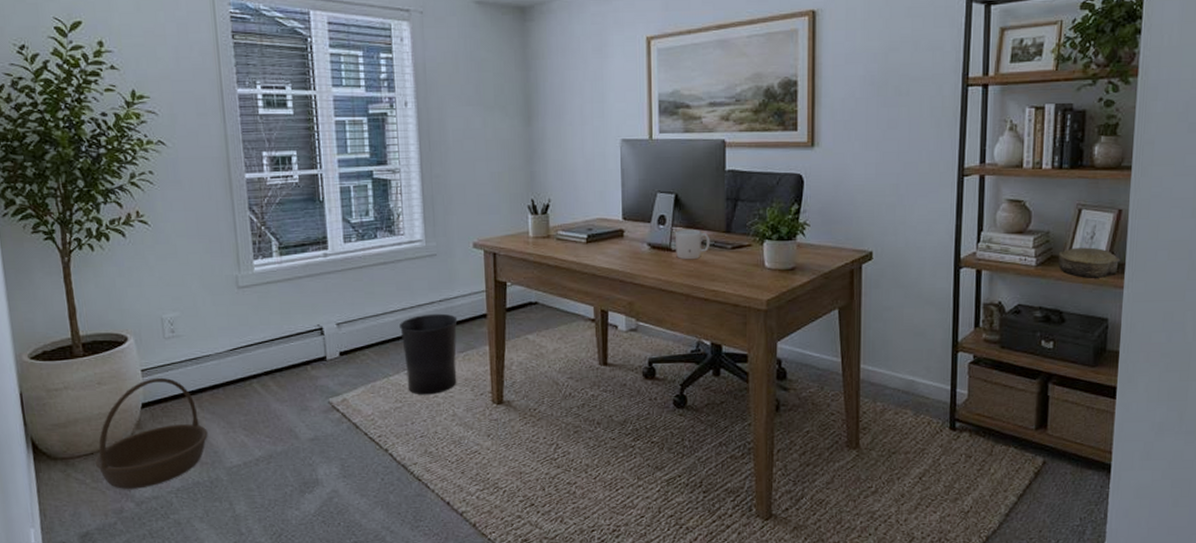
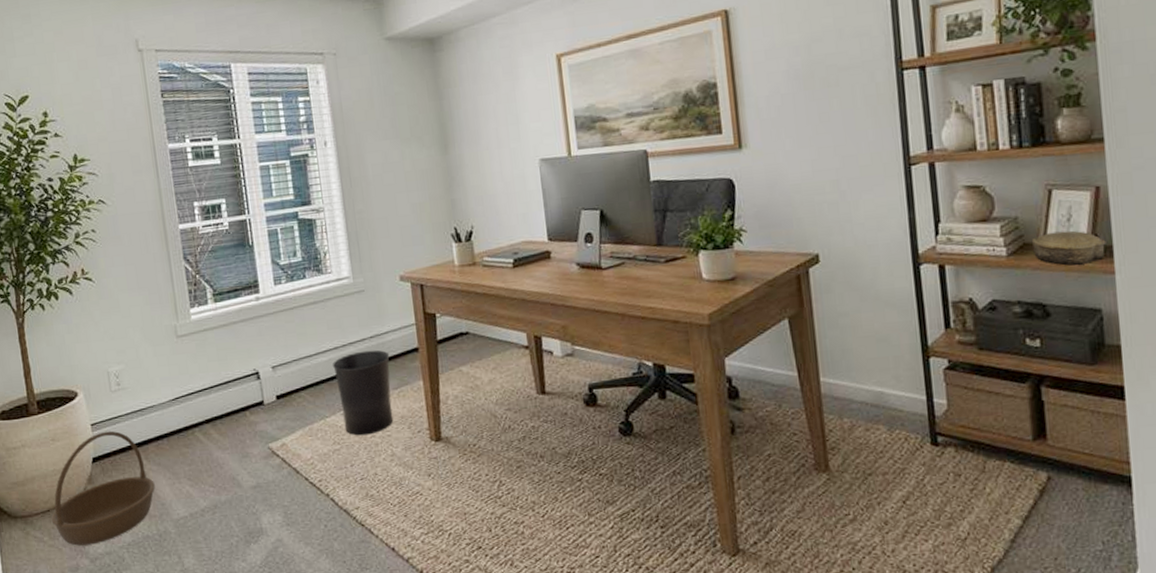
mug: present [674,230,711,260] -> none [603,245,642,278]

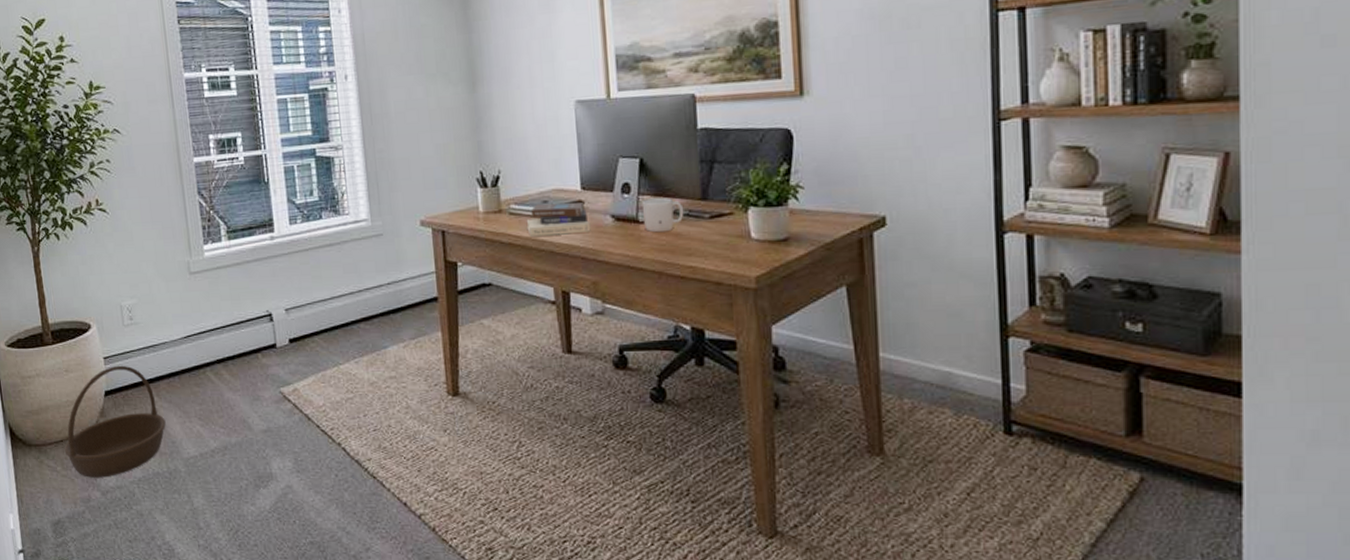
waste bin: present [333,350,394,436] -> none [348,297,410,385]
books: none [498,252,559,286] -> present [526,202,591,236]
mug: none [603,245,642,278] -> present [641,197,684,233]
decorative box: present [1031,230,1106,266] -> none [1140,201,1233,242]

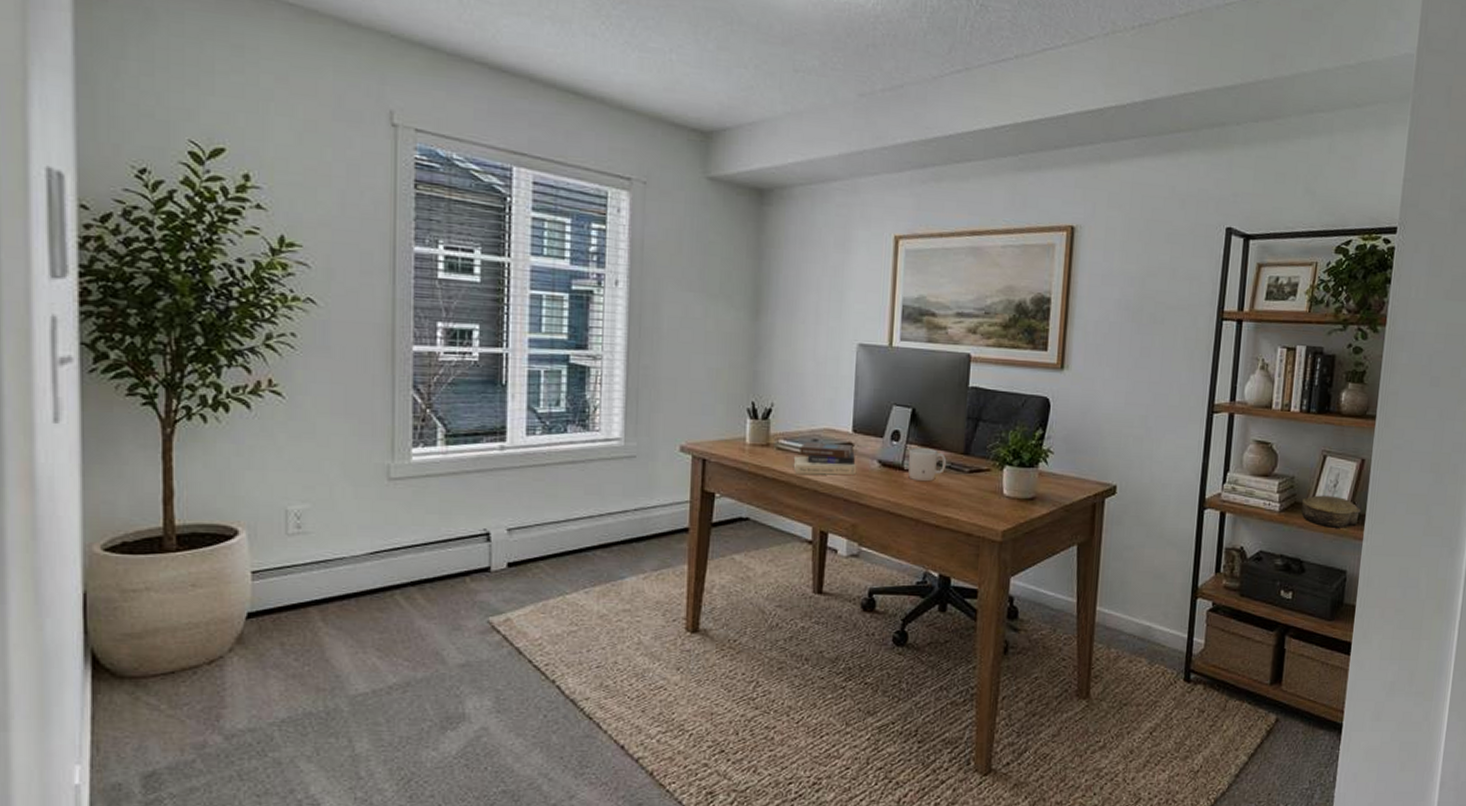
basket: present [64,365,166,478] -> none [175,582,330,718]
decorative box: none [1140,201,1233,242] -> present [1301,495,1361,528]

